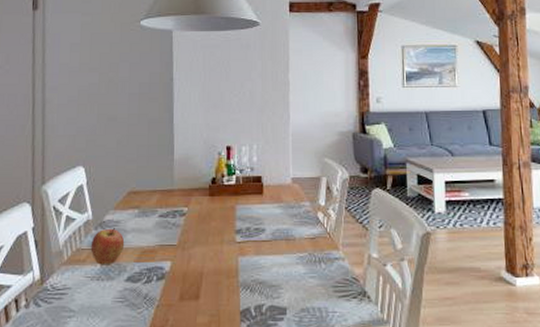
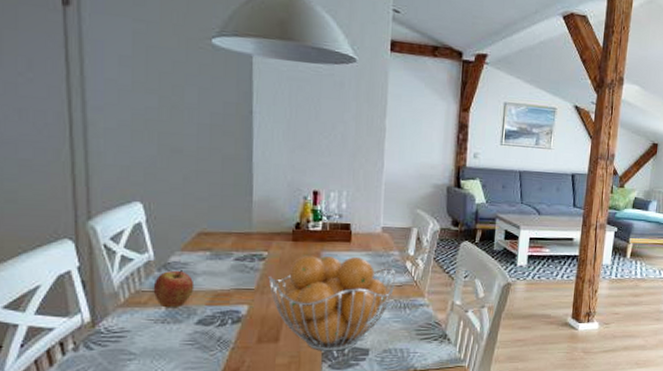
fruit basket: none [188,210,309,310] -> present [268,256,396,351]

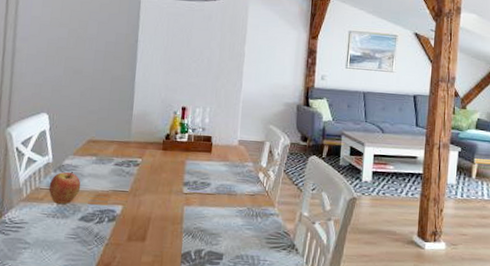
fruit basket: present [268,256,396,351] -> none [140,163,250,254]

